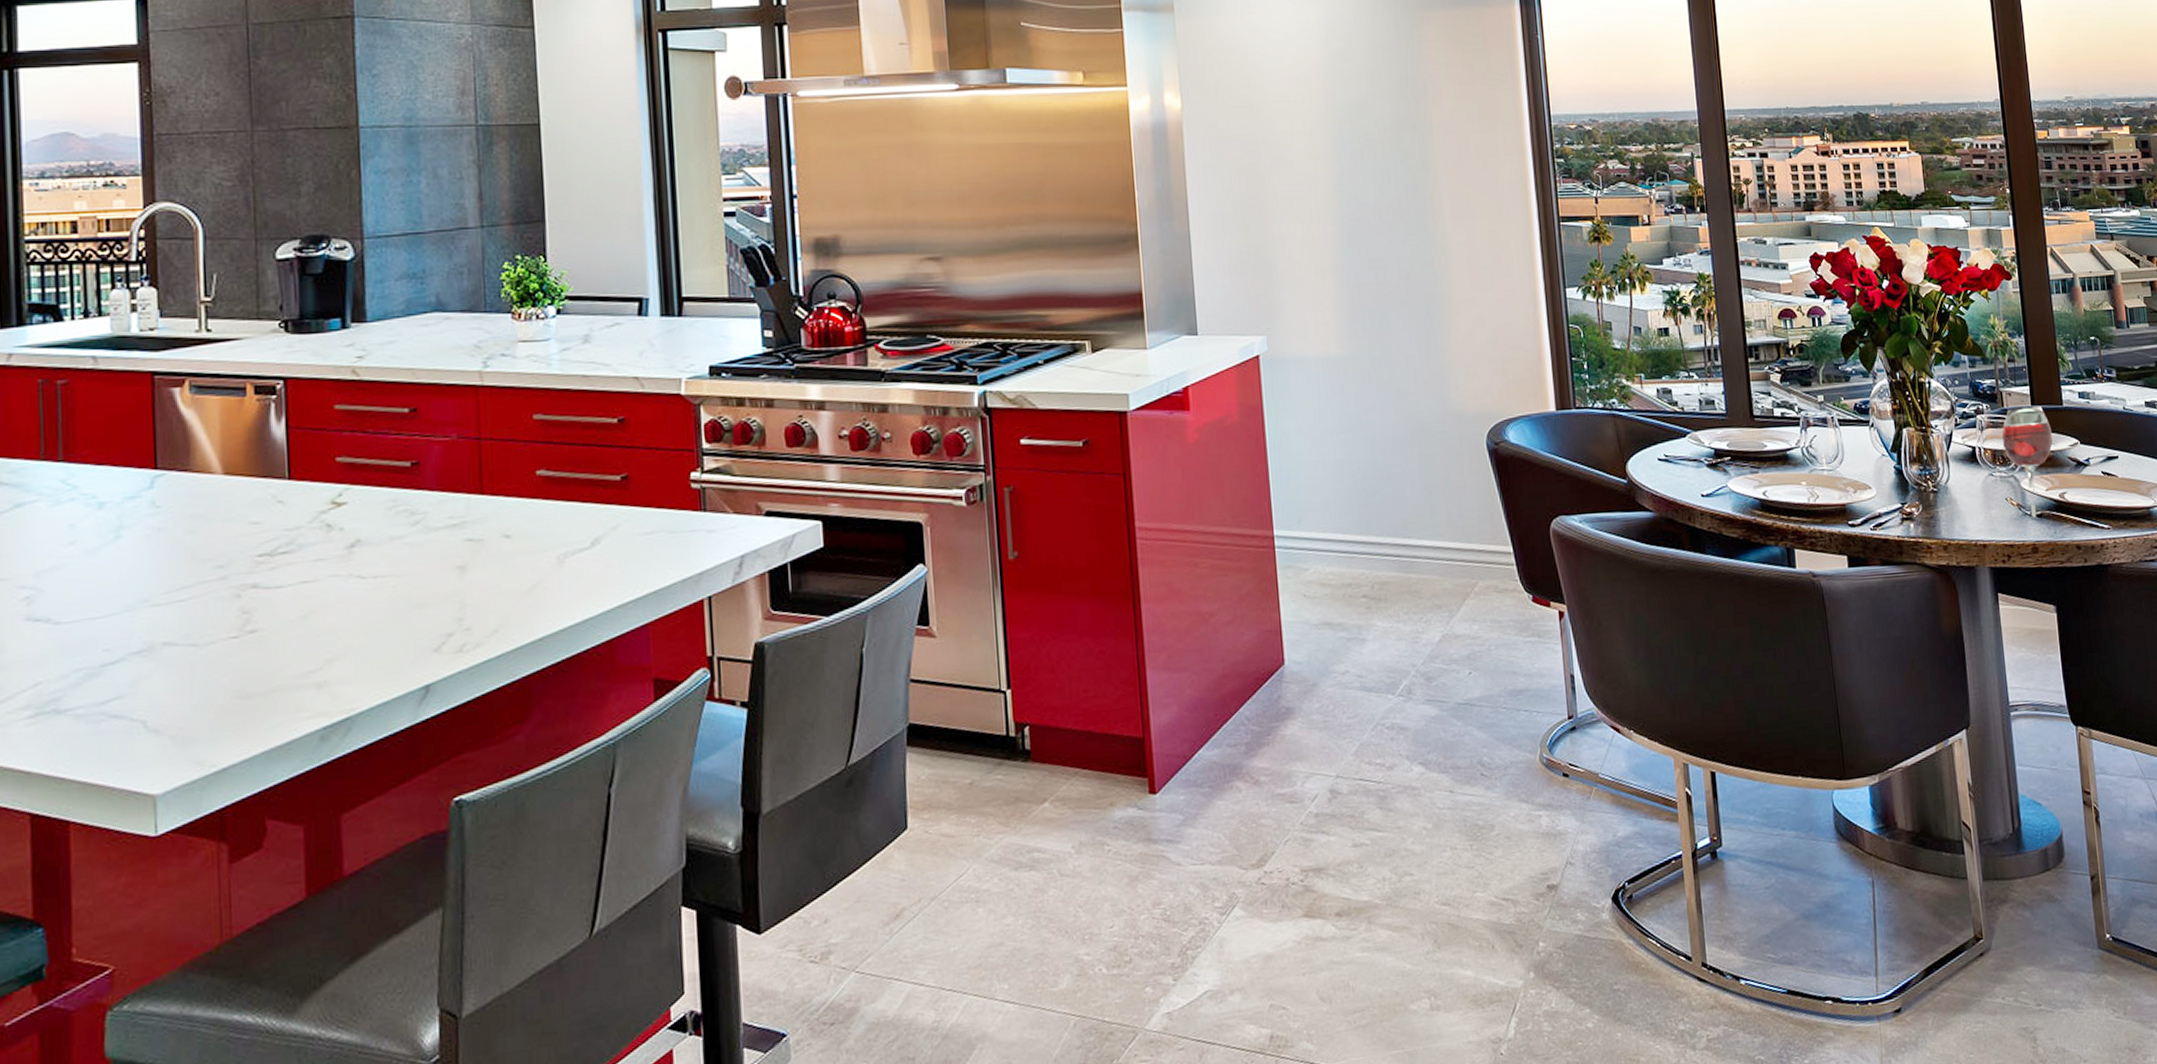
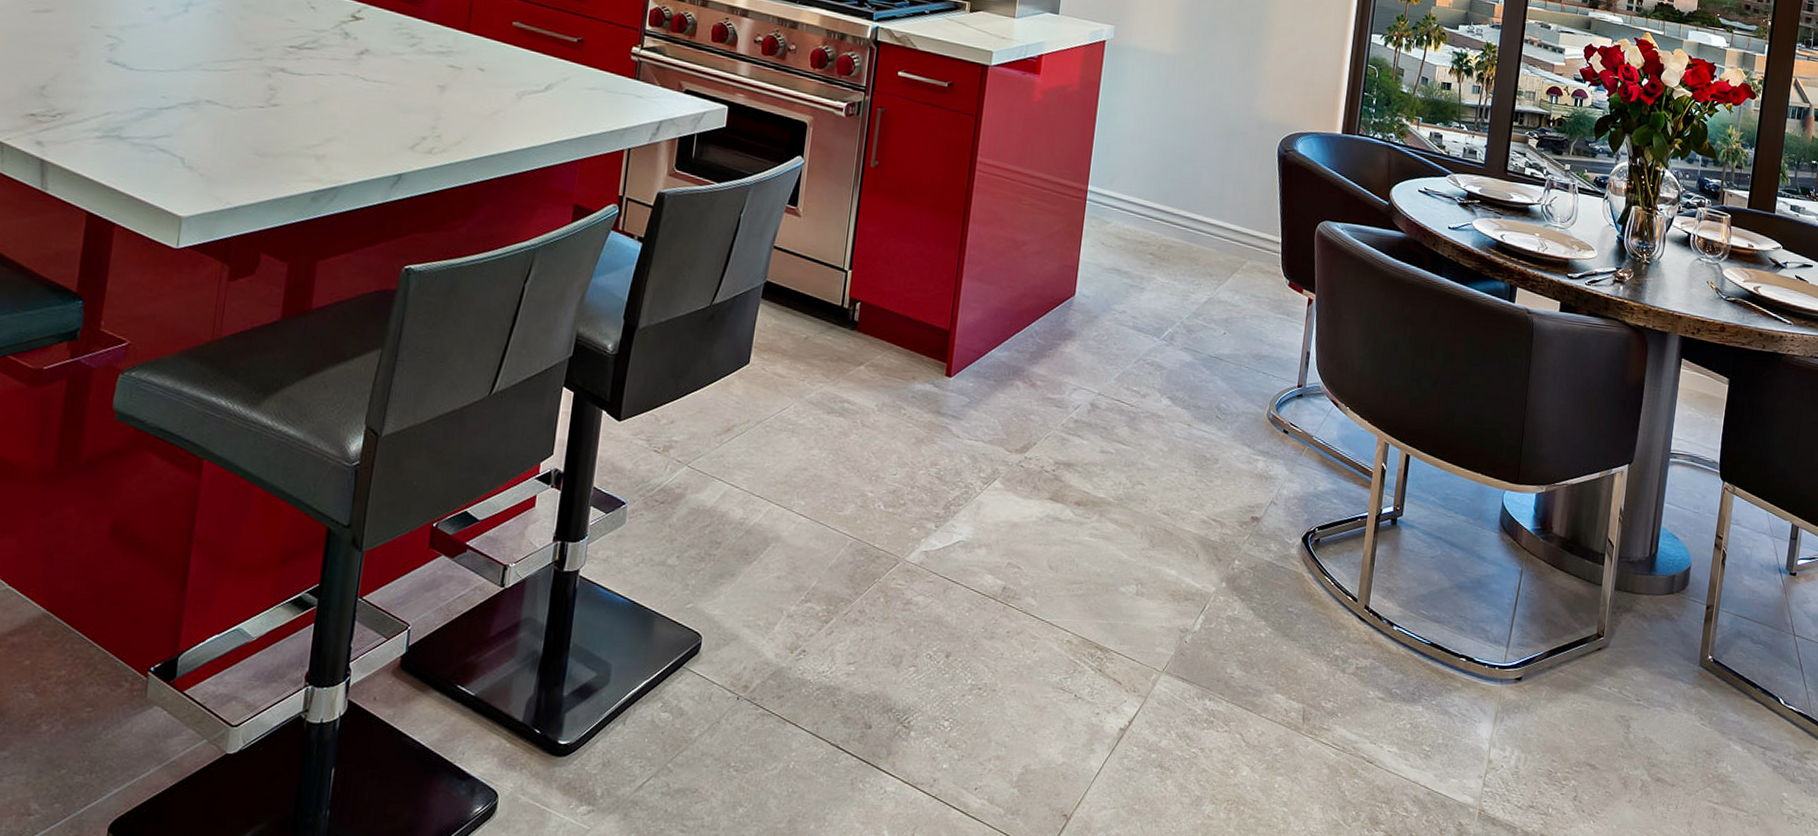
wineglass: present [2002,407,2053,520] -> none [1715,207,1760,304]

